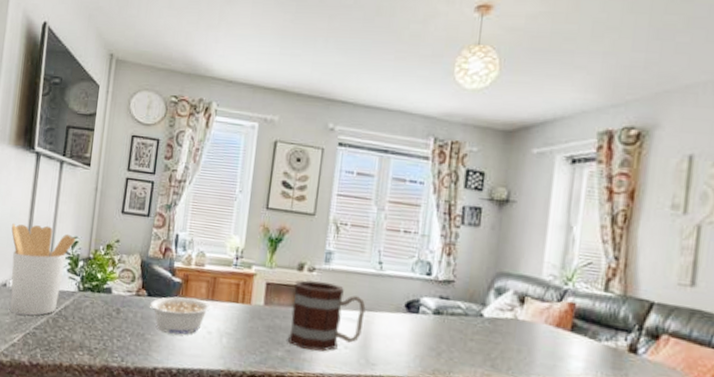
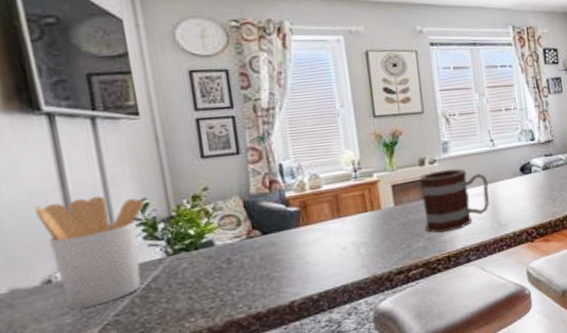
legume: present [147,296,212,335] -> none [265,220,341,265]

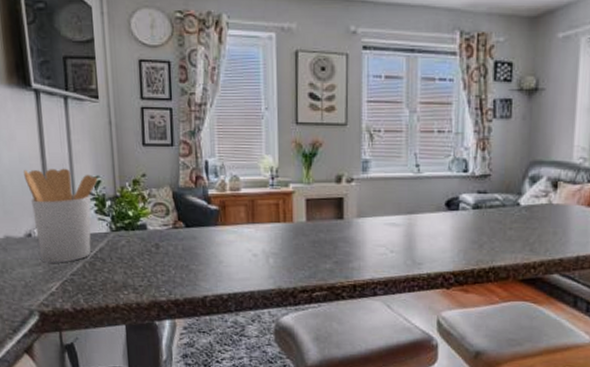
mug: present [420,168,490,233] -> none [335,190,407,259]

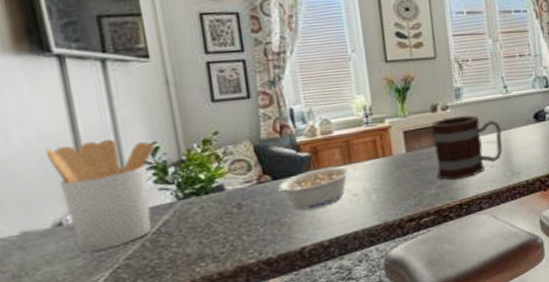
legume: none [187,223,254,261] -> present [275,166,352,210]
mug: none [335,190,407,259] -> present [432,115,503,180]

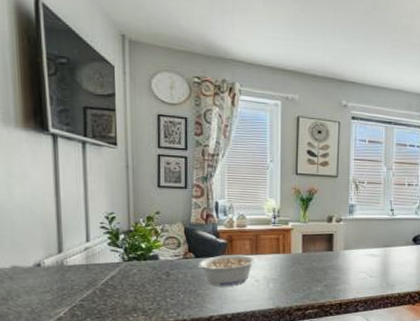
utensil holder: present [46,138,155,253] -> none [36,205,113,290]
mug: present [432,115,503,180] -> none [325,228,384,283]

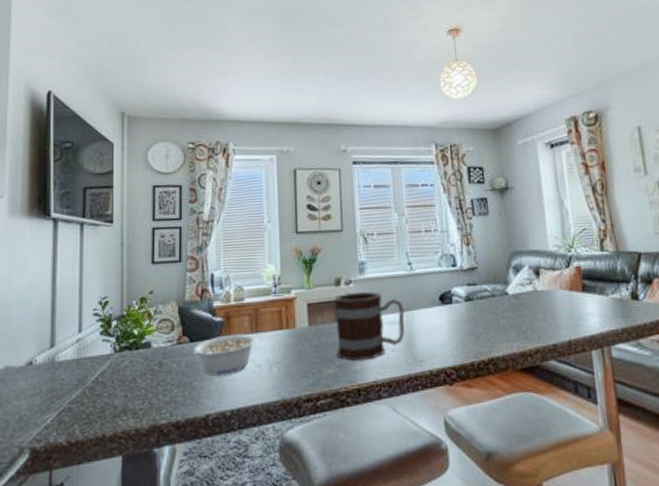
mug: none [325,228,384,283] -> present [335,292,405,361]

